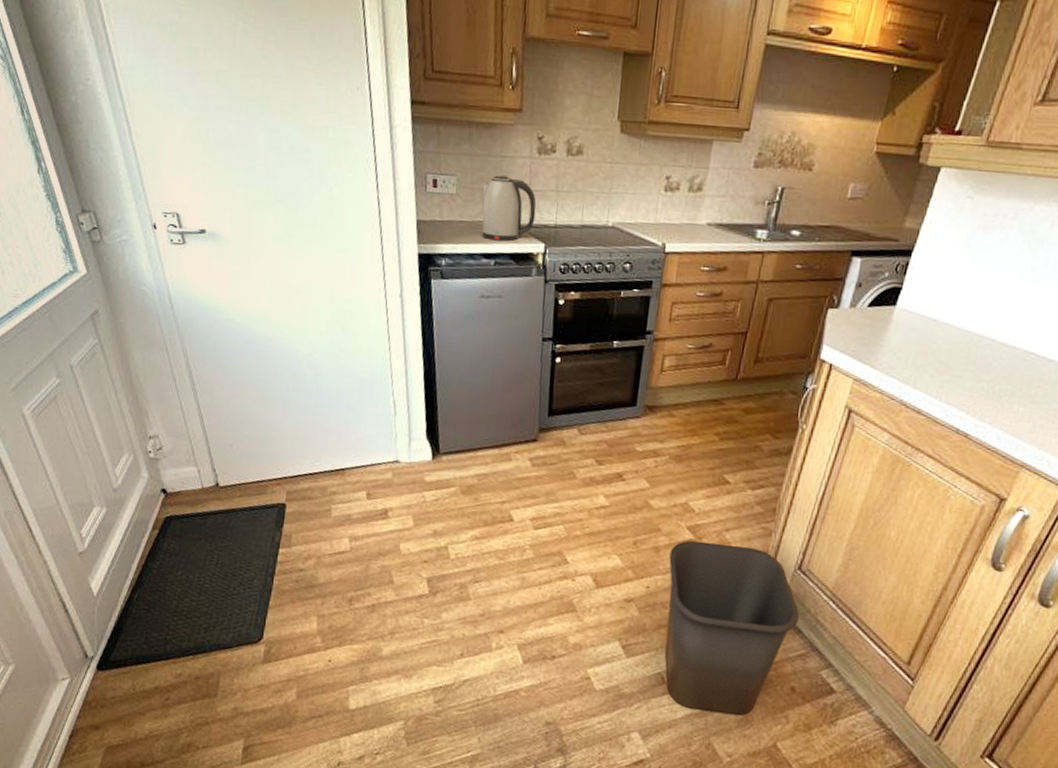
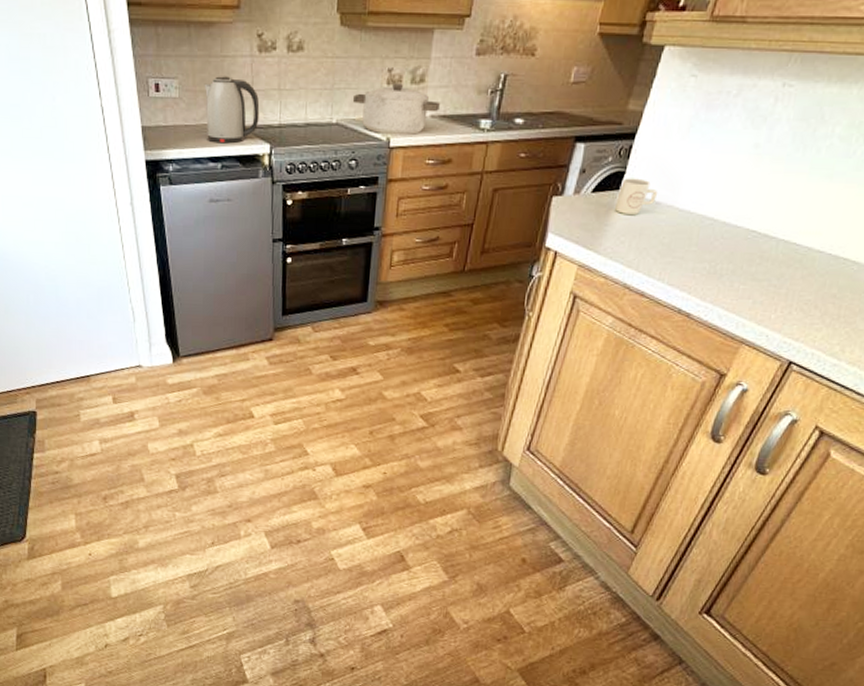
cooking pot: none [629,190,717,242] -> present [352,83,440,136]
waste bin: present [664,540,800,716] -> none [402,427,529,587]
mug: none [891,294,935,332] -> present [615,178,658,216]

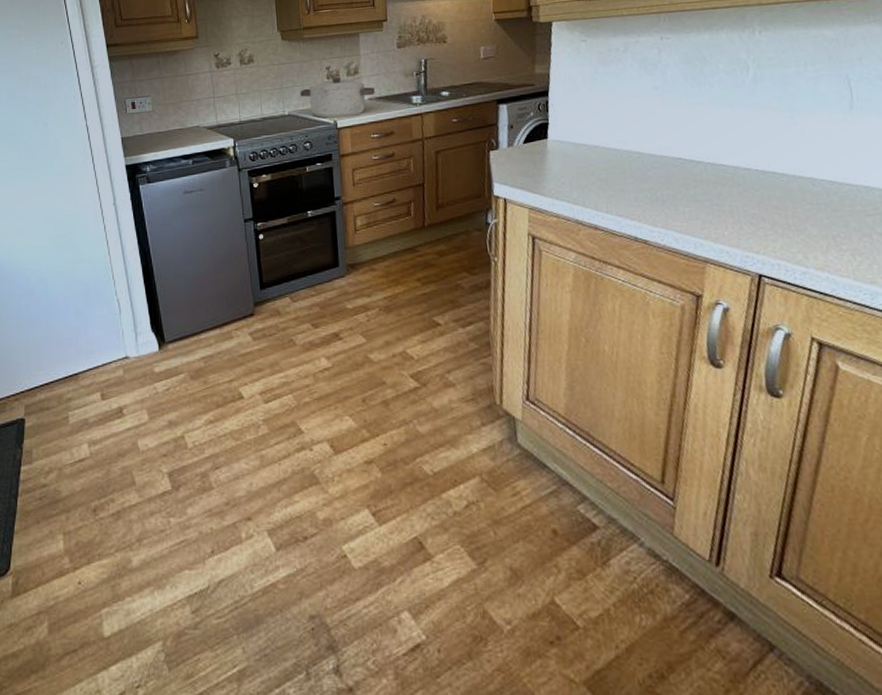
kettle: present [204,76,260,144] -> none [173,89,222,144]
mug: present [615,178,658,216] -> none [547,126,583,159]

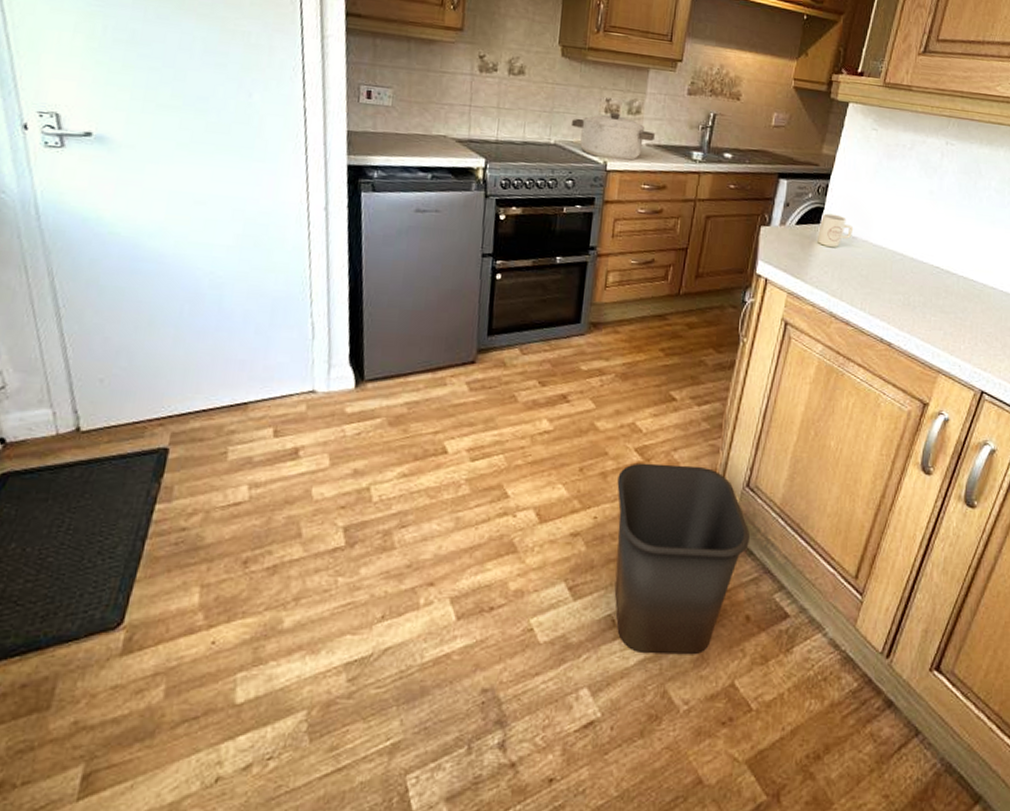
waste bin: none [399,385,541,574] -> present [614,462,751,655]
mug: none [547,126,583,159] -> present [818,213,854,248]

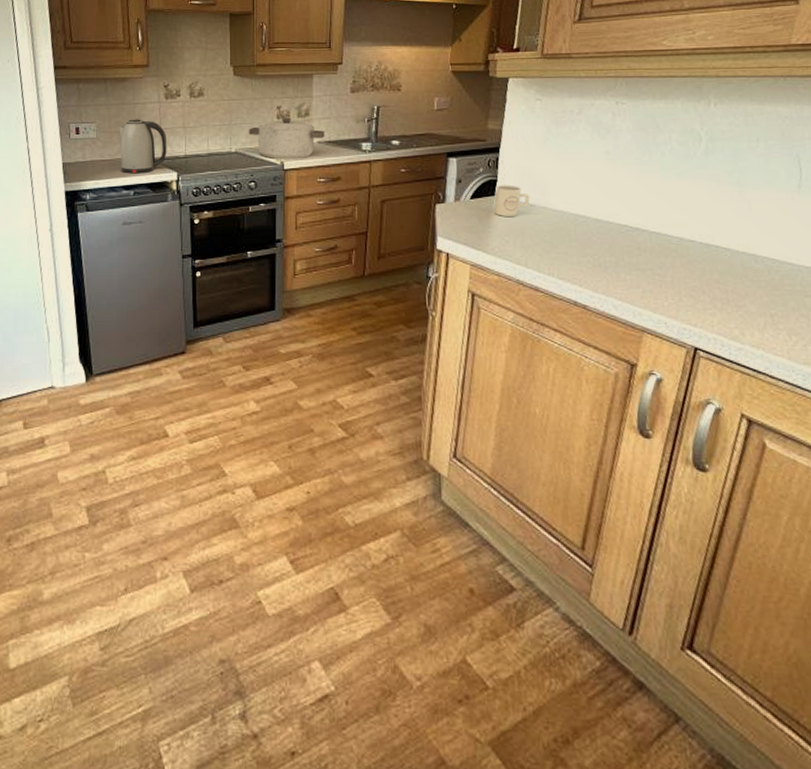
kettle: none [418,90,477,156] -> present [118,119,167,174]
waste bin: present [614,462,751,655] -> none [325,438,464,629]

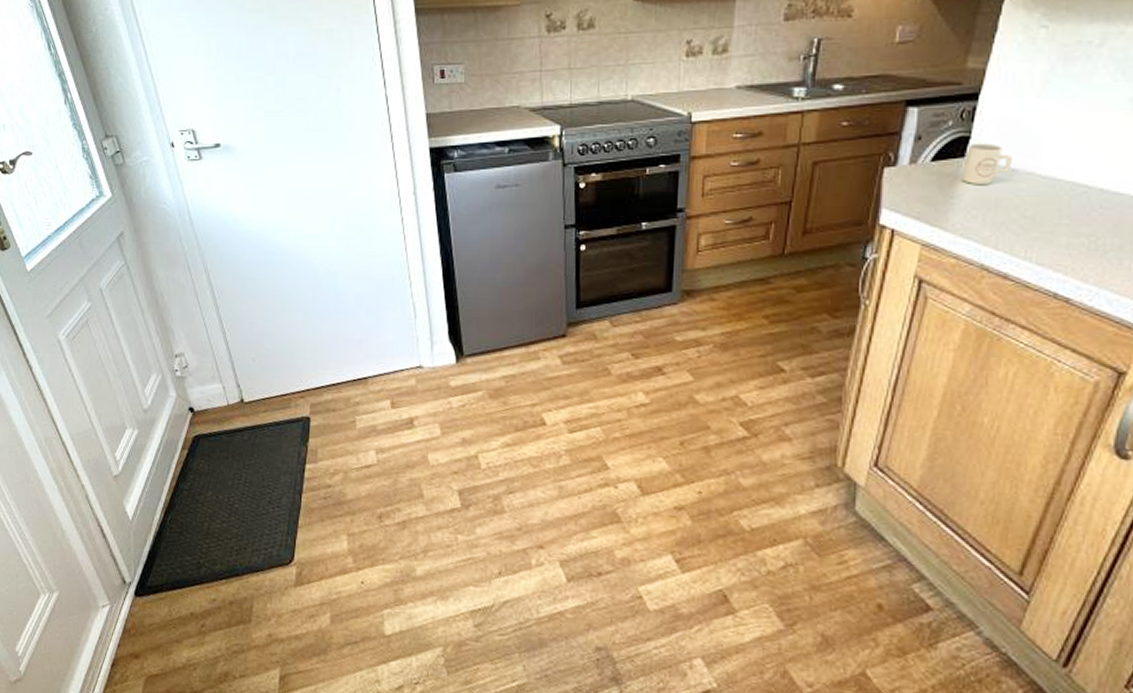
kettle: present [118,119,167,174] -> none [490,58,549,127]
cooking pot: present [248,117,325,160] -> none [648,55,746,109]

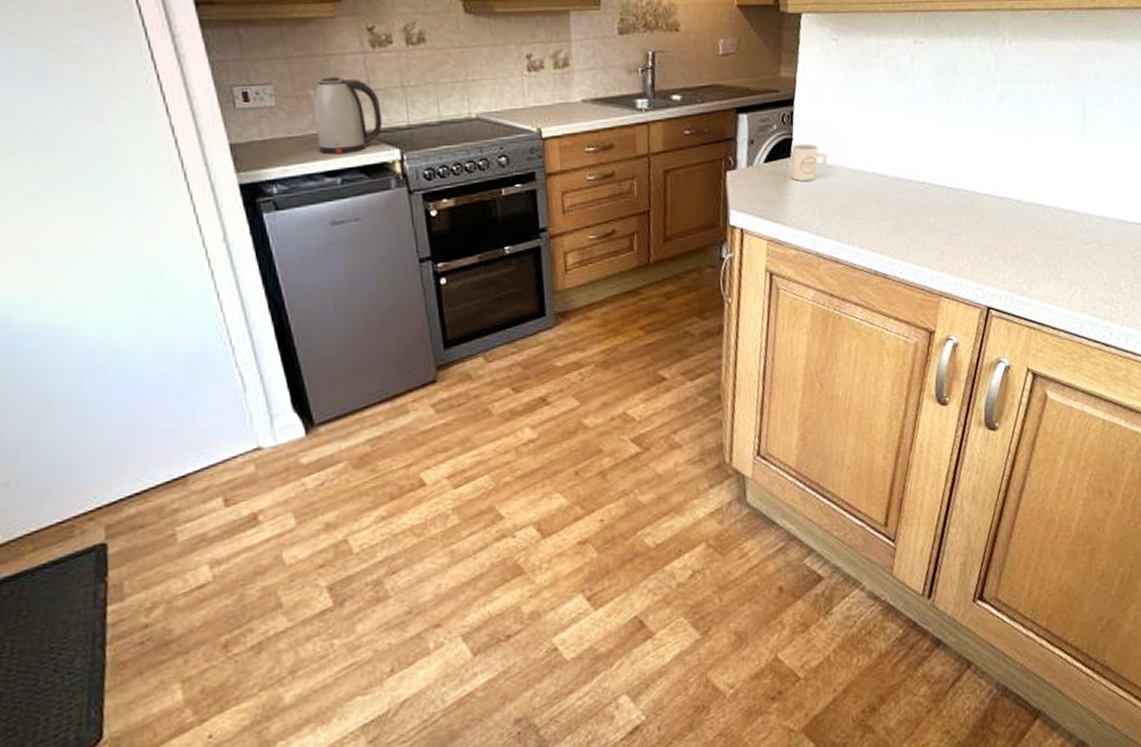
kettle: none [490,58,549,127] -> present [307,77,383,155]

